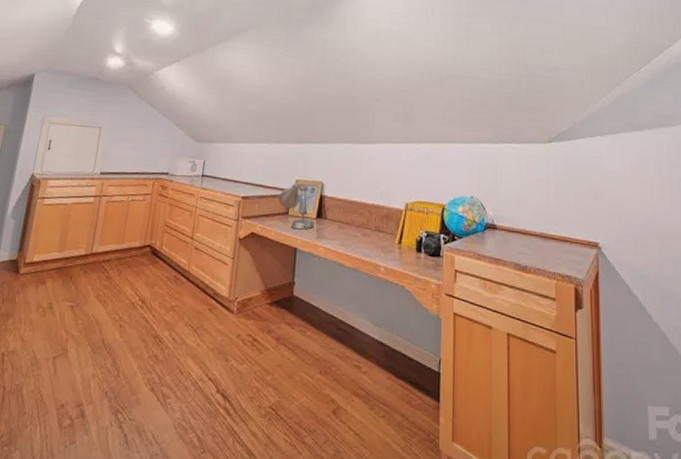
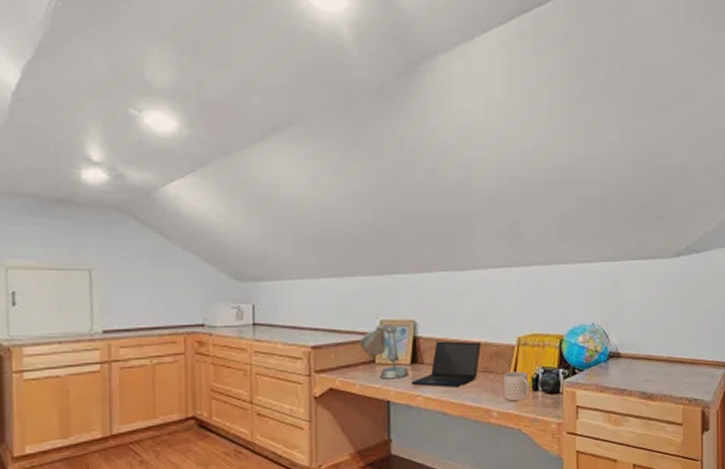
laptop: none [315,201,374,243] -> present [411,341,481,389]
mug: none [391,232,414,260] -> present [503,371,529,402]

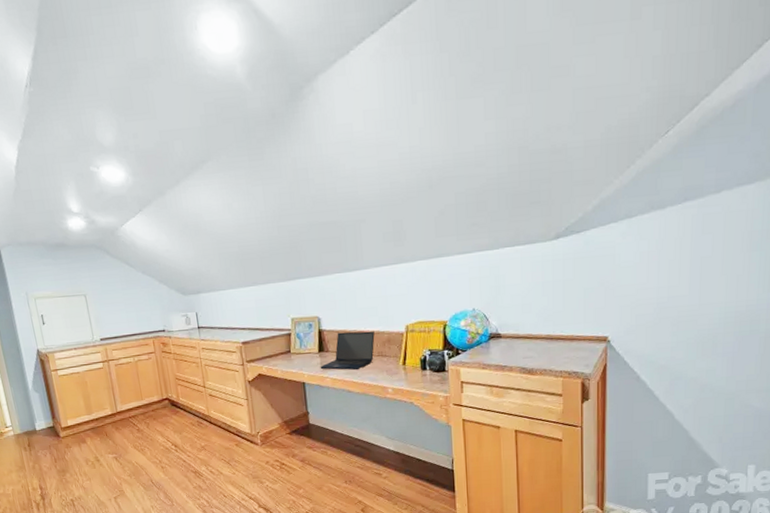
desk lamp: present [360,324,409,380] -> none [278,321,318,366]
mug: present [503,371,529,402] -> none [395,354,419,380]

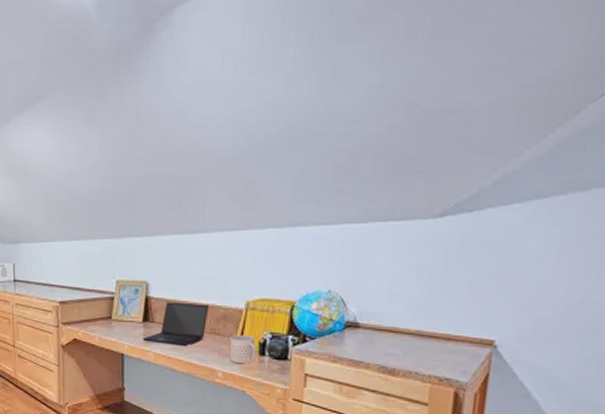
mug: none [395,354,419,380] -> present [229,334,256,364]

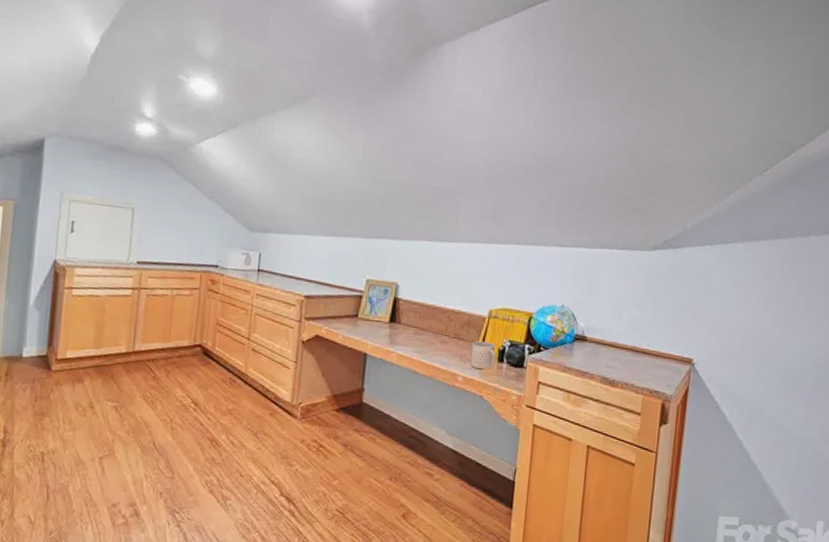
laptop: present [142,302,209,347] -> none [387,304,455,350]

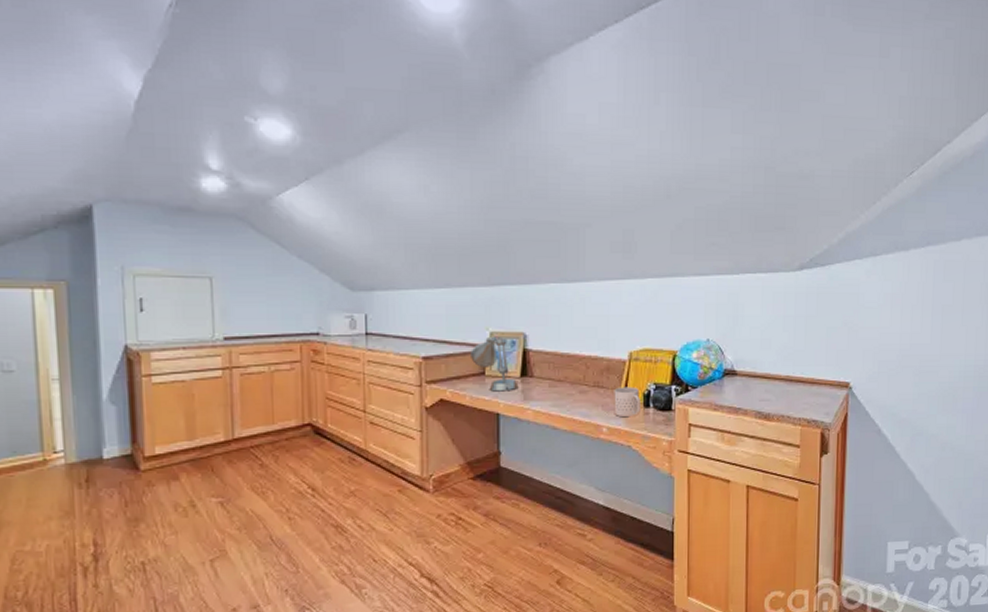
desk lamp: none [347,283,387,335] -> present [471,336,519,392]

